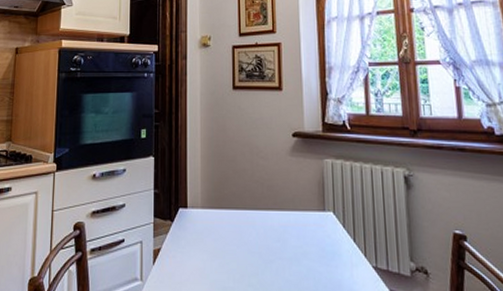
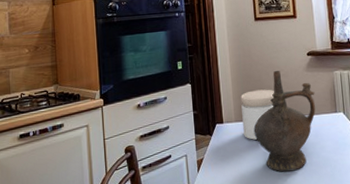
jar: none [210,172,250,233] -> present [241,89,274,140]
ceremonial vessel: none [222,152,300,279] -> present [253,71,316,172]

